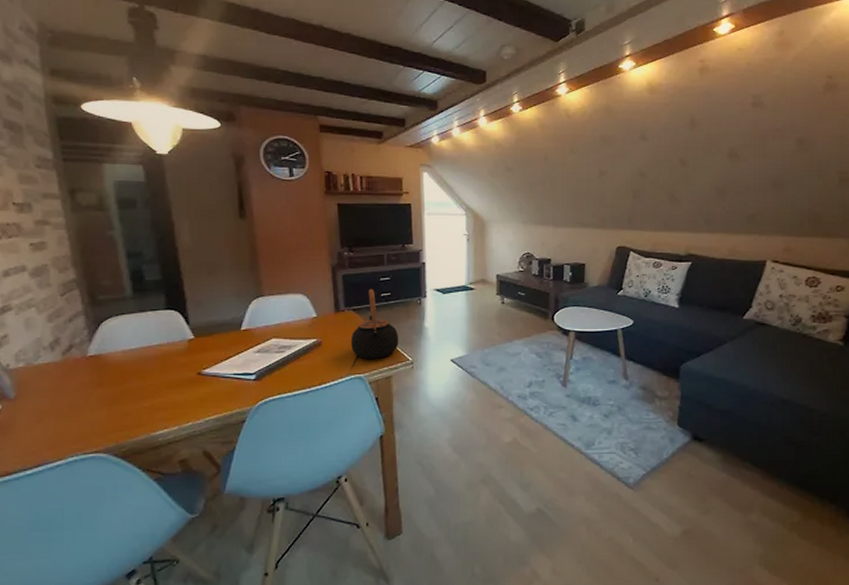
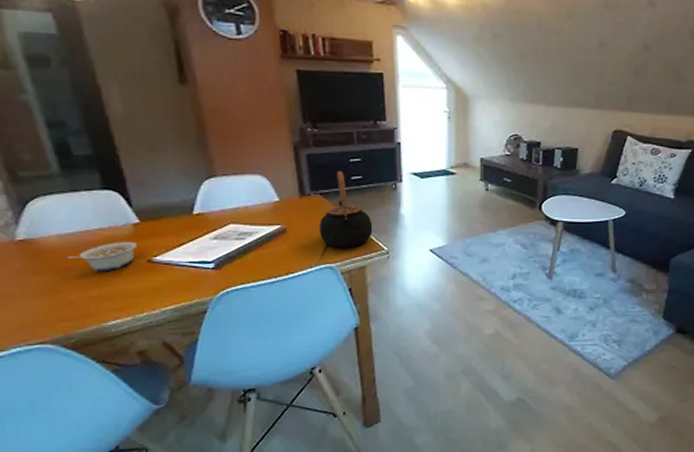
legume: none [129,355,190,384] -> present [67,241,138,272]

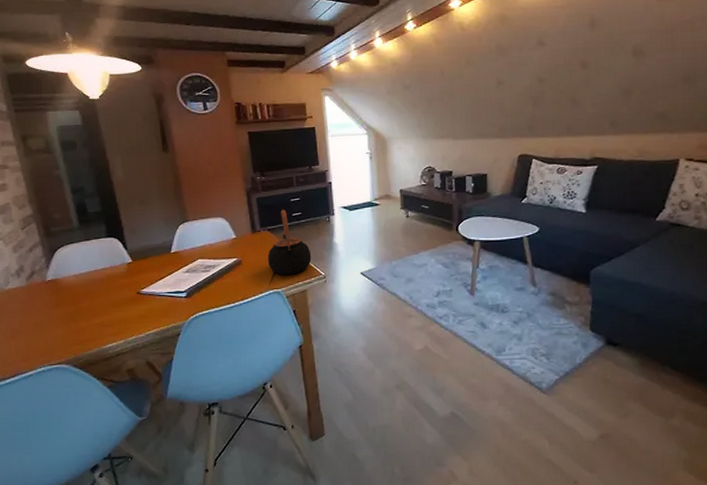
legume: present [67,241,138,272] -> none [80,277,130,303]

